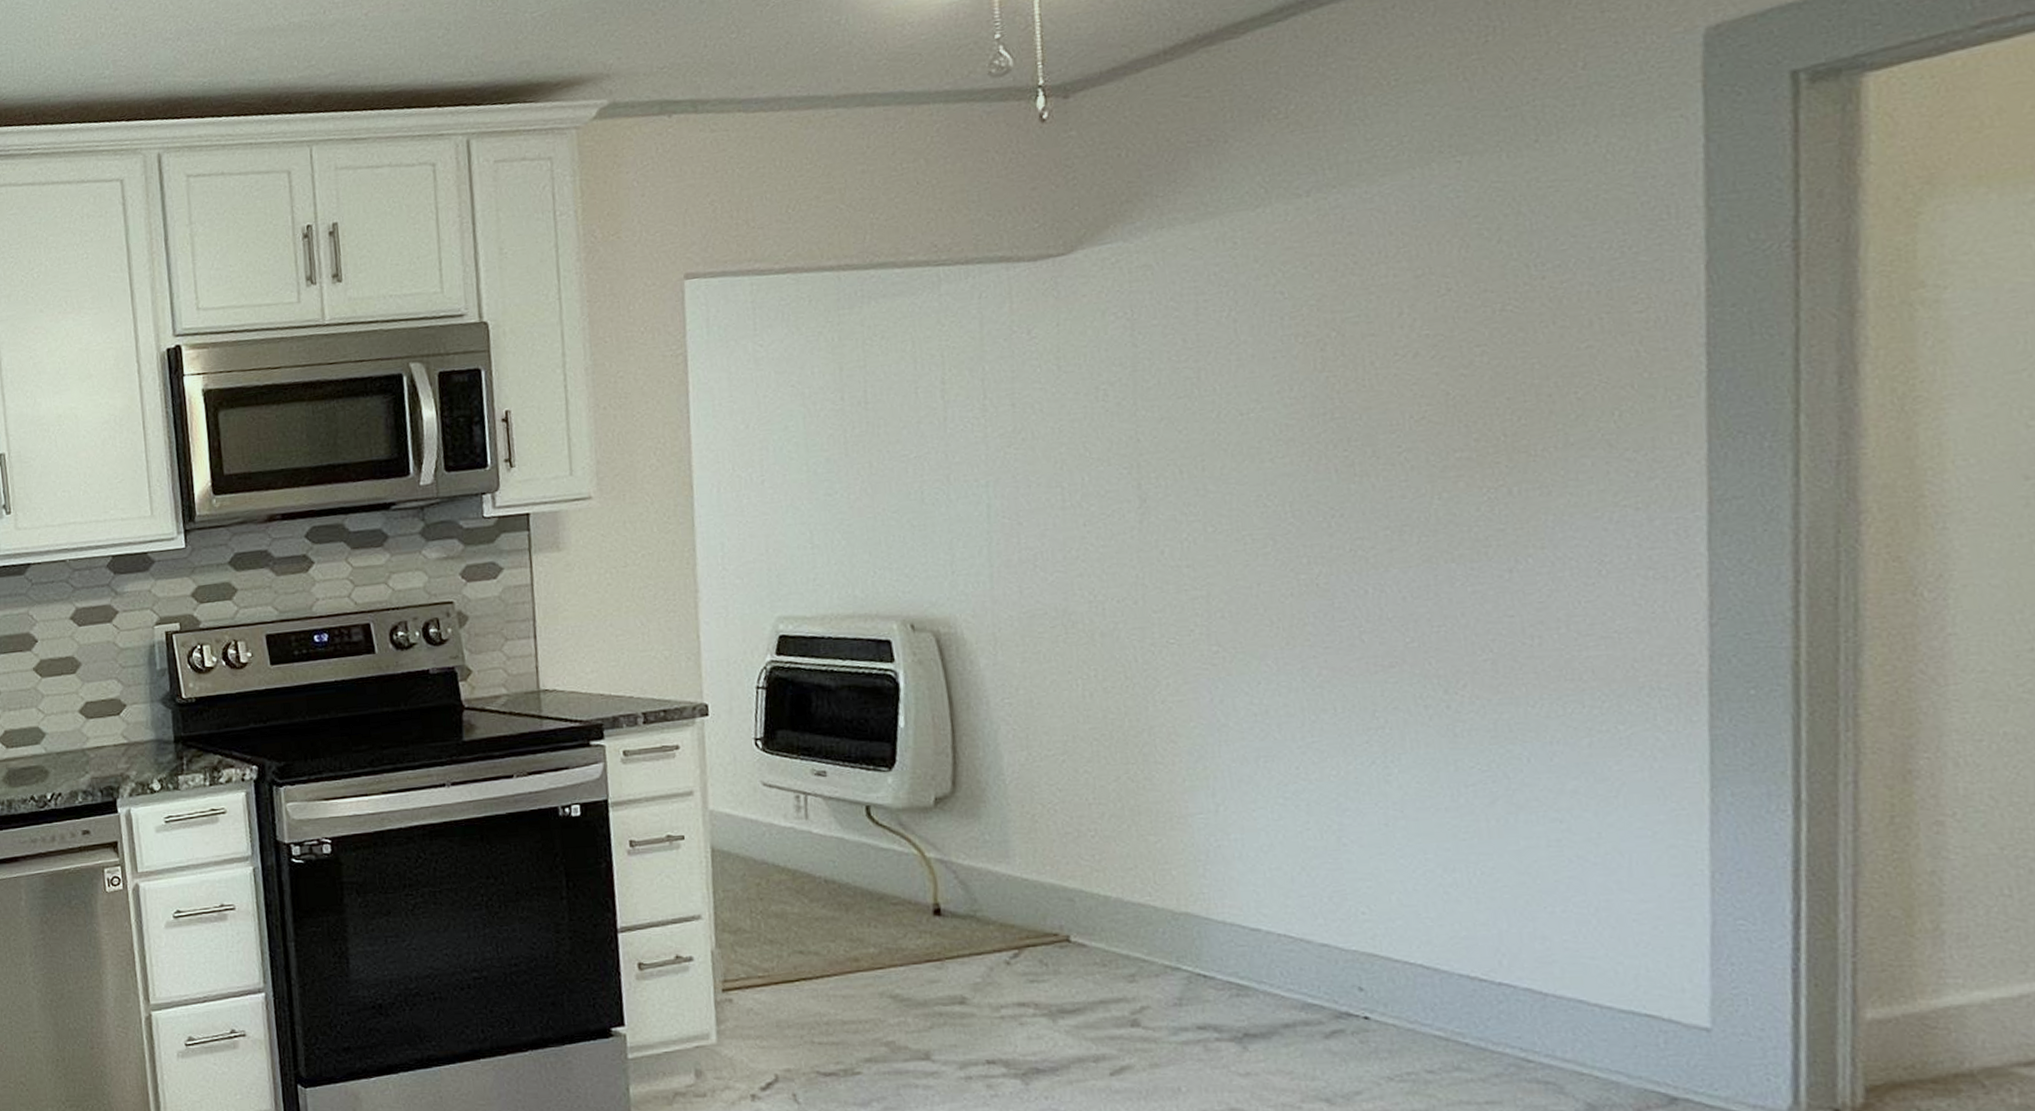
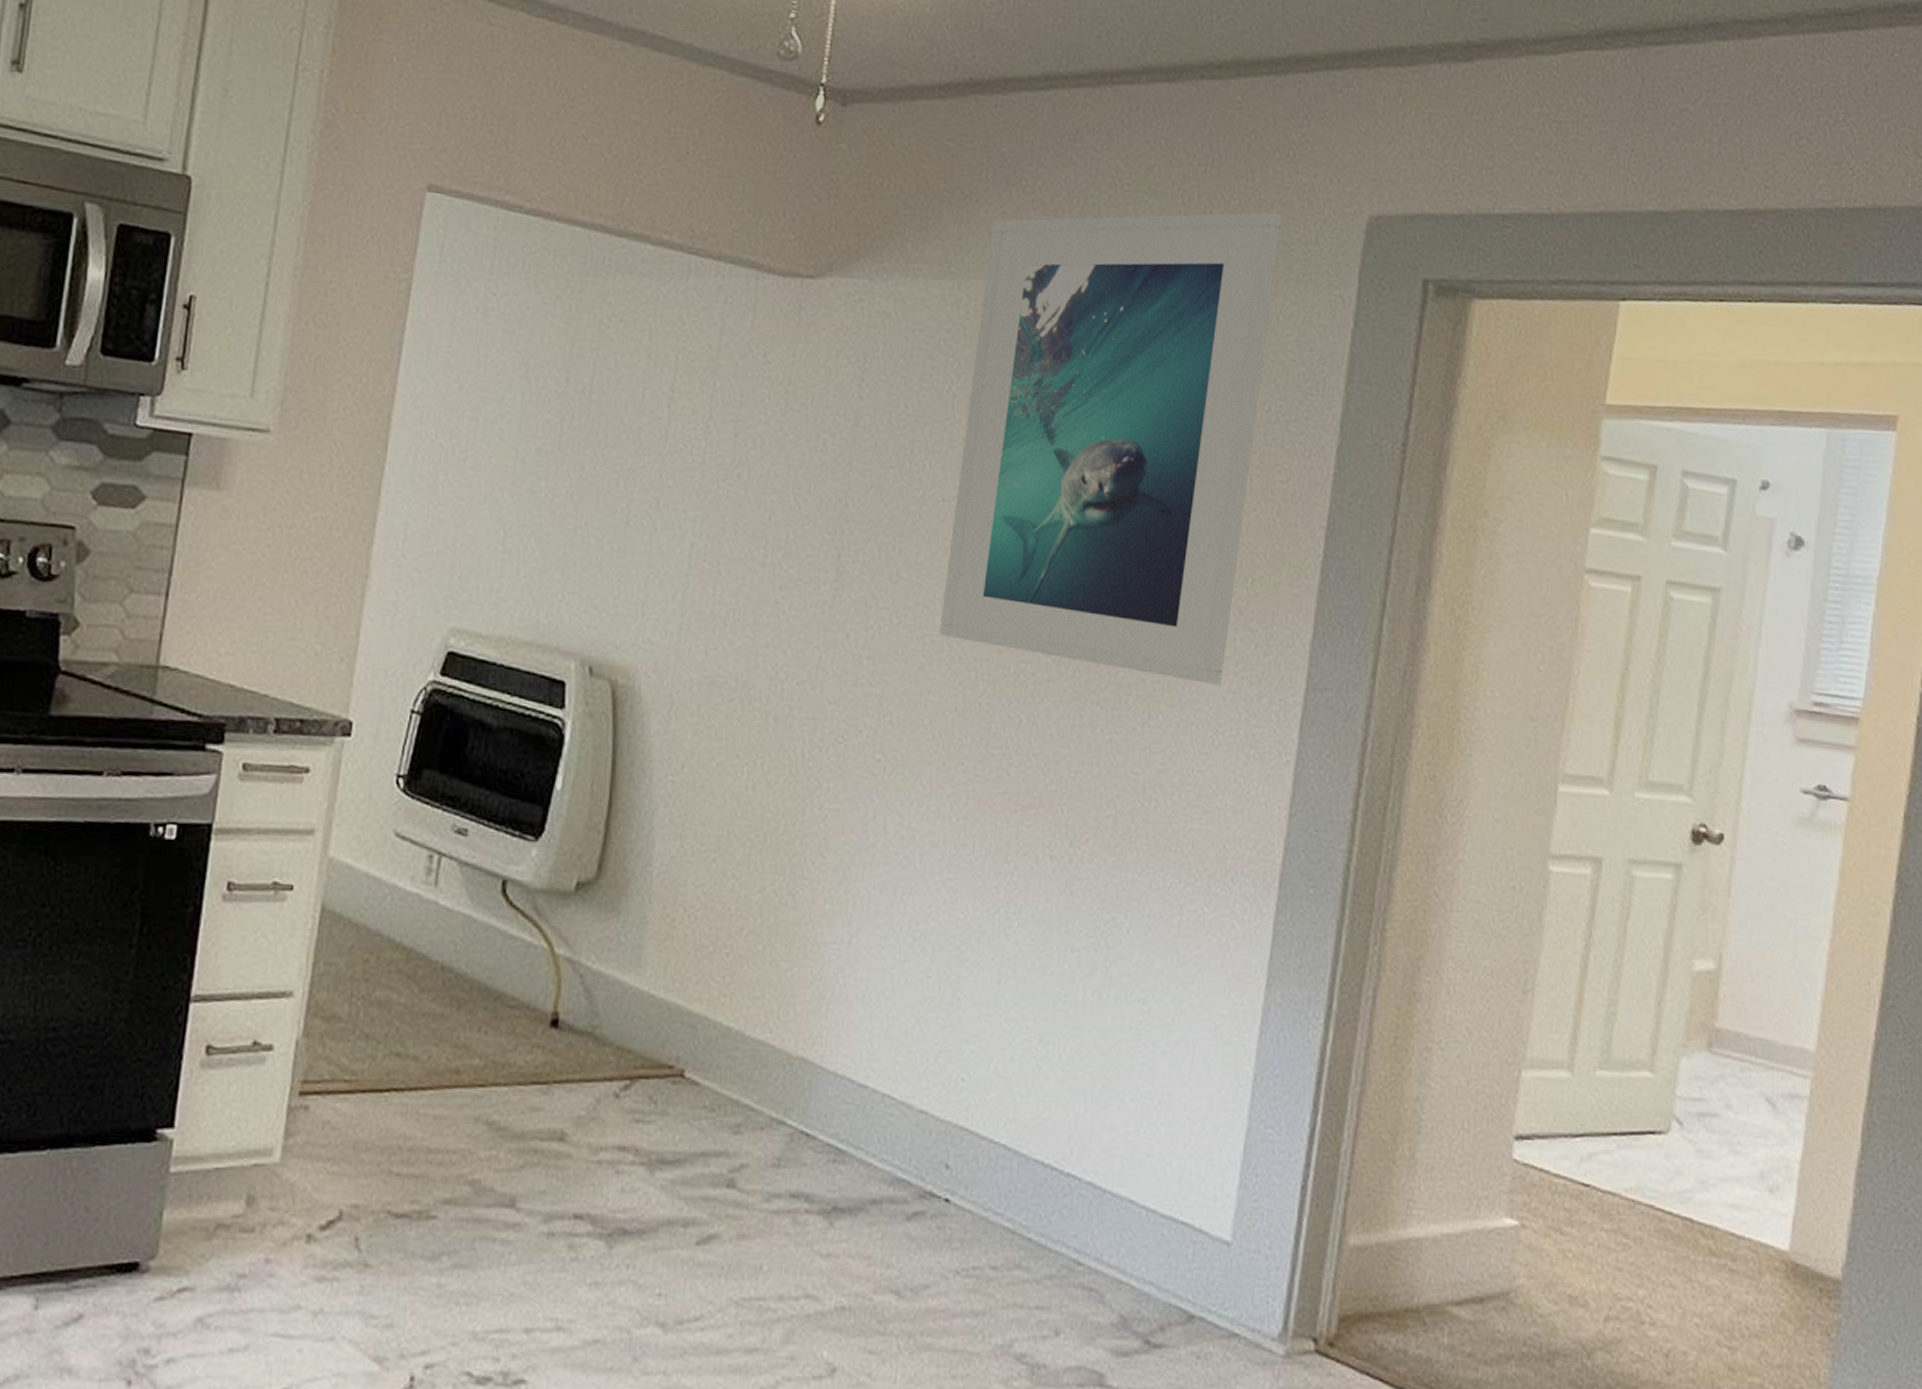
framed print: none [1246,57,1600,534] -> present [939,212,1282,685]

